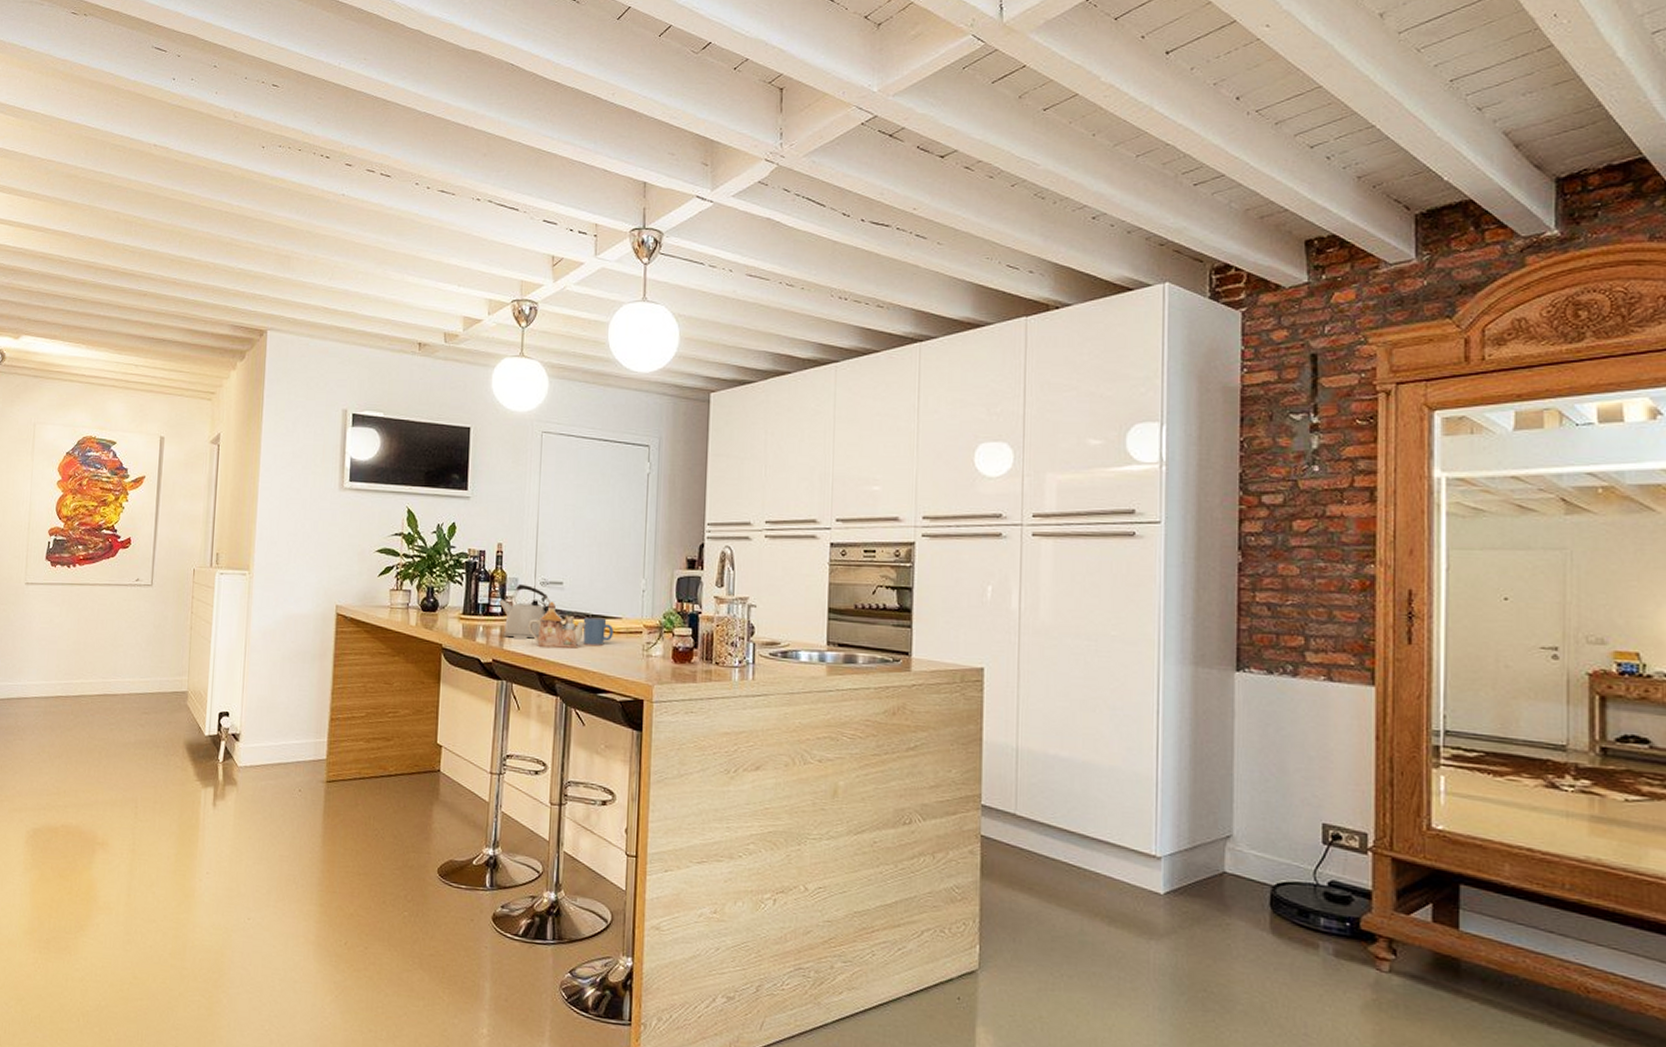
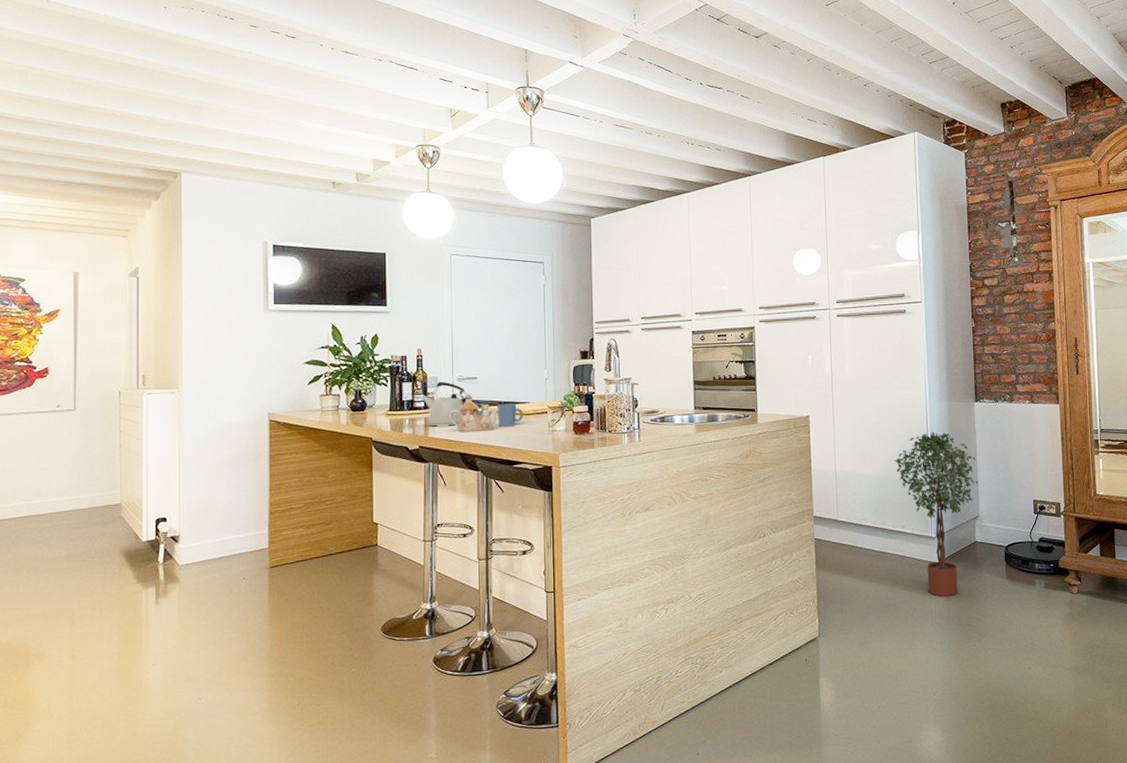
potted tree: none [1104,707,1235,946] -> present [894,432,979,597]

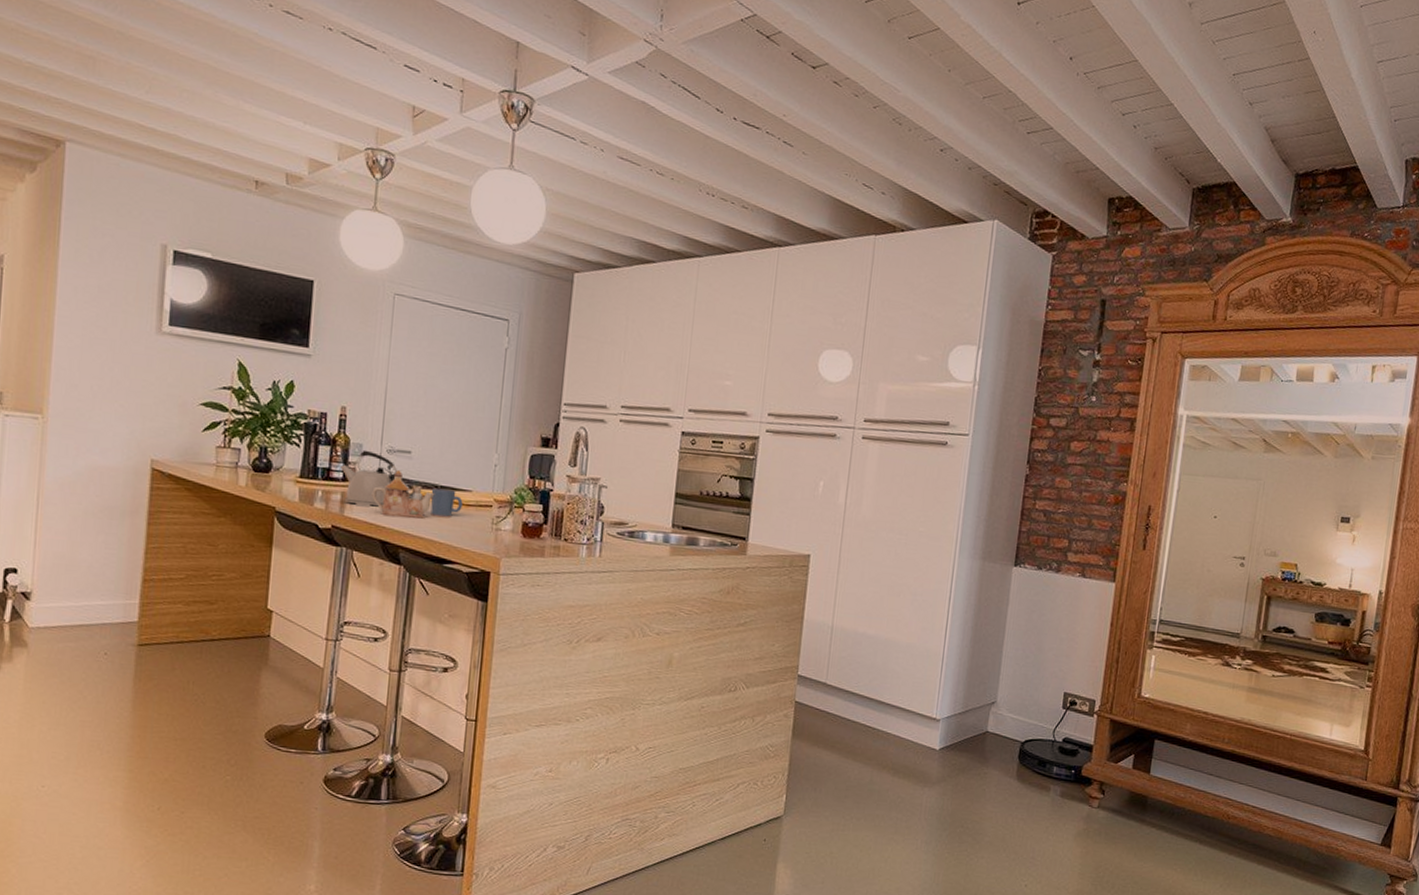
potted tree: present [894,432,979,597] -> none [904,594,1003,791]

